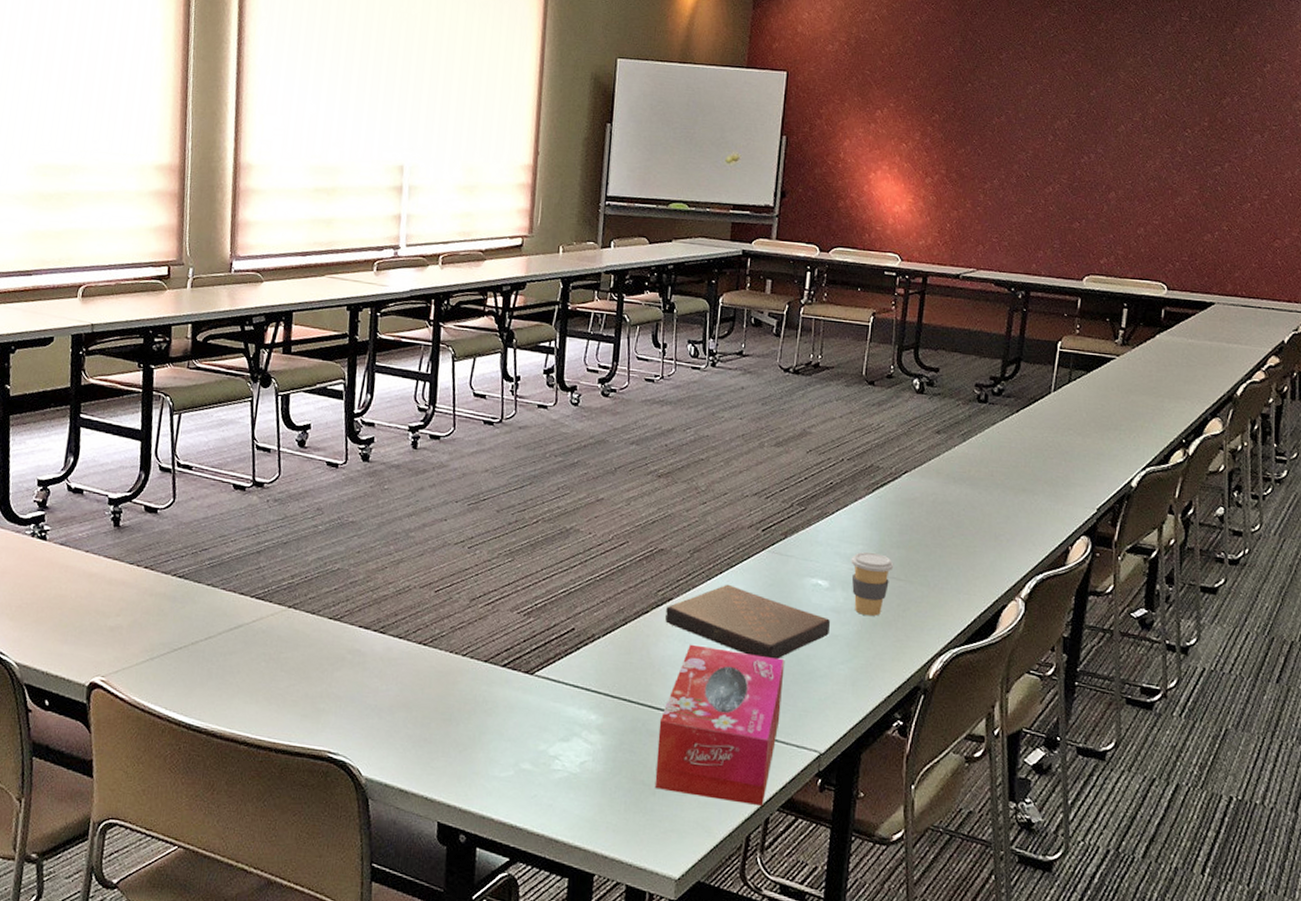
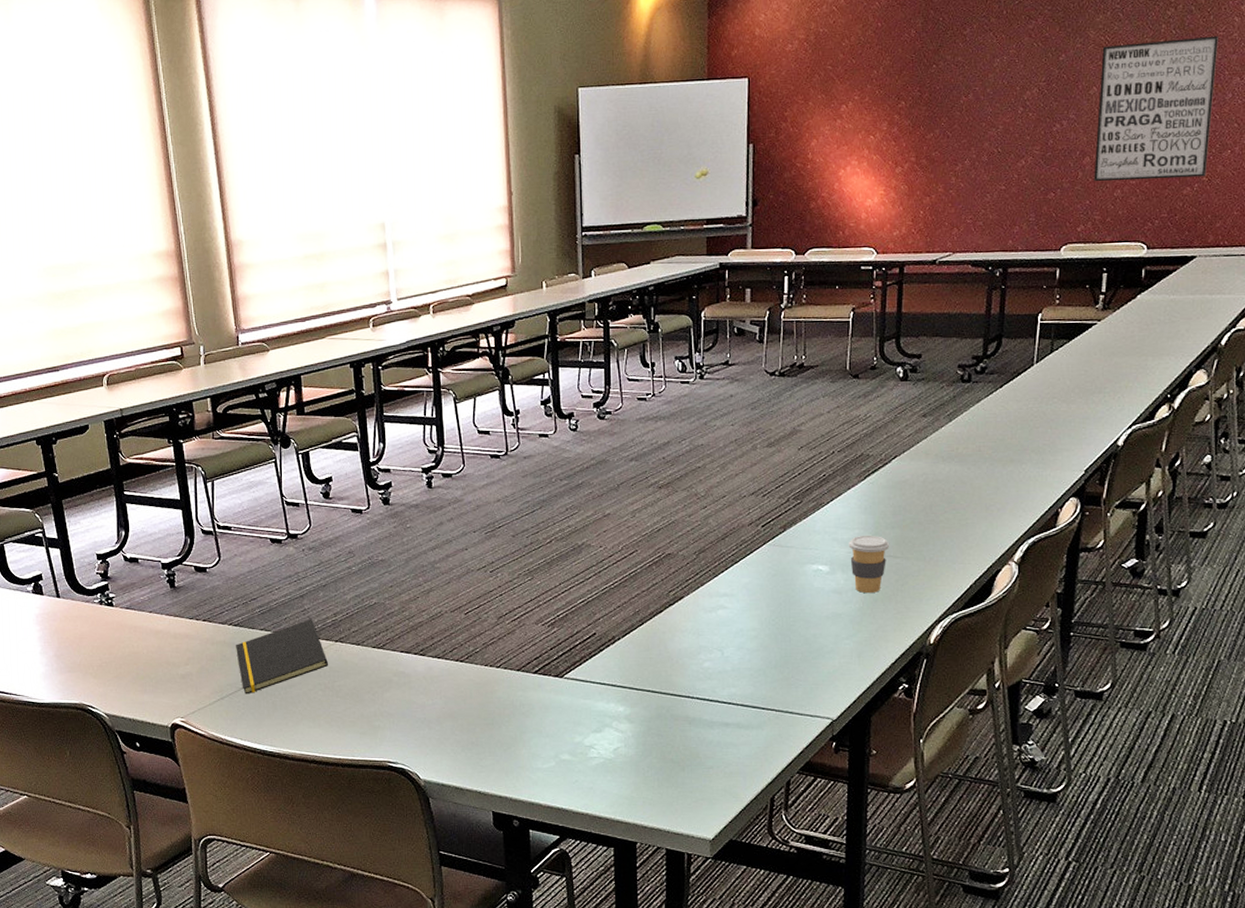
notepad: none [176,578,277,657] -> present [236,619,328,695]
tissue box: present [654,644,785,807] -> none [682,636,794,771]
book: present [665,584,831,659] -> none [678,578,834,641]
wall art: none [1118,88,1241,226] -> present [1094,35,1218,182]

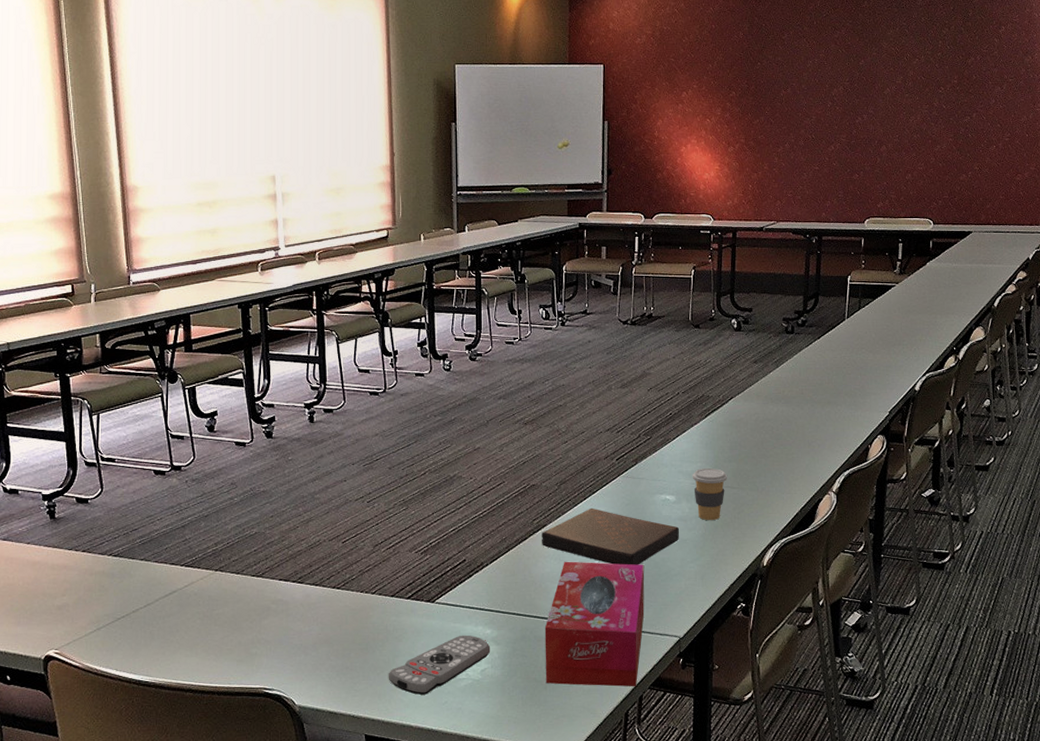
notepad: present [236,619,328,695] -> none [115,549,207,625]
remote control: none [515,712,624,773] -> present [388,635,491,695]
book: none [678,578,834,641] -> present [542,507,680,565]
tissue box: none [682,636,794,771] -> present [544,561,645,687]
wall art: present [1094,35,1218,182] -> none [889,52,983,167]

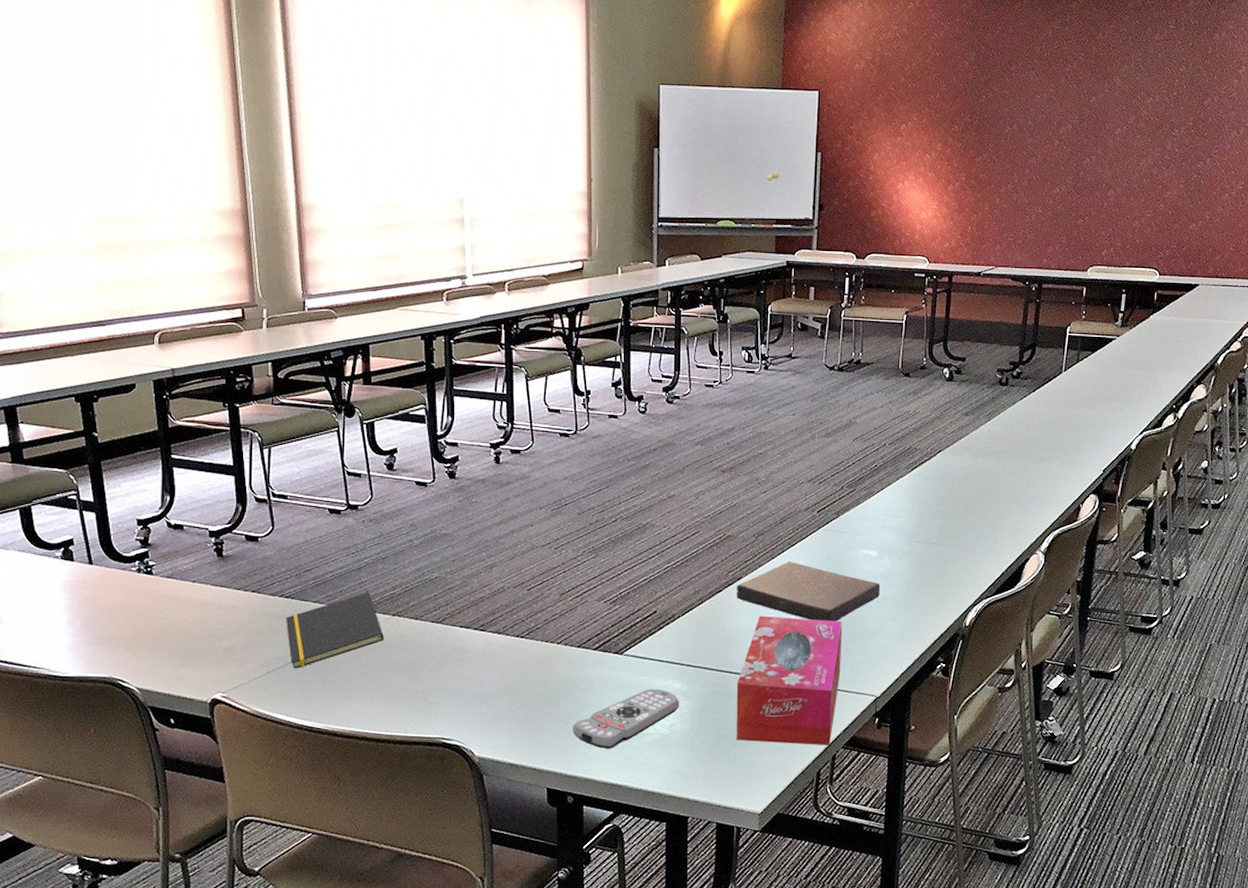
notepad: none [115,549,207,625] -> present [286,592,384,669]
coffee cup: present [692,467,728,521] -> none [896,523,933,578]

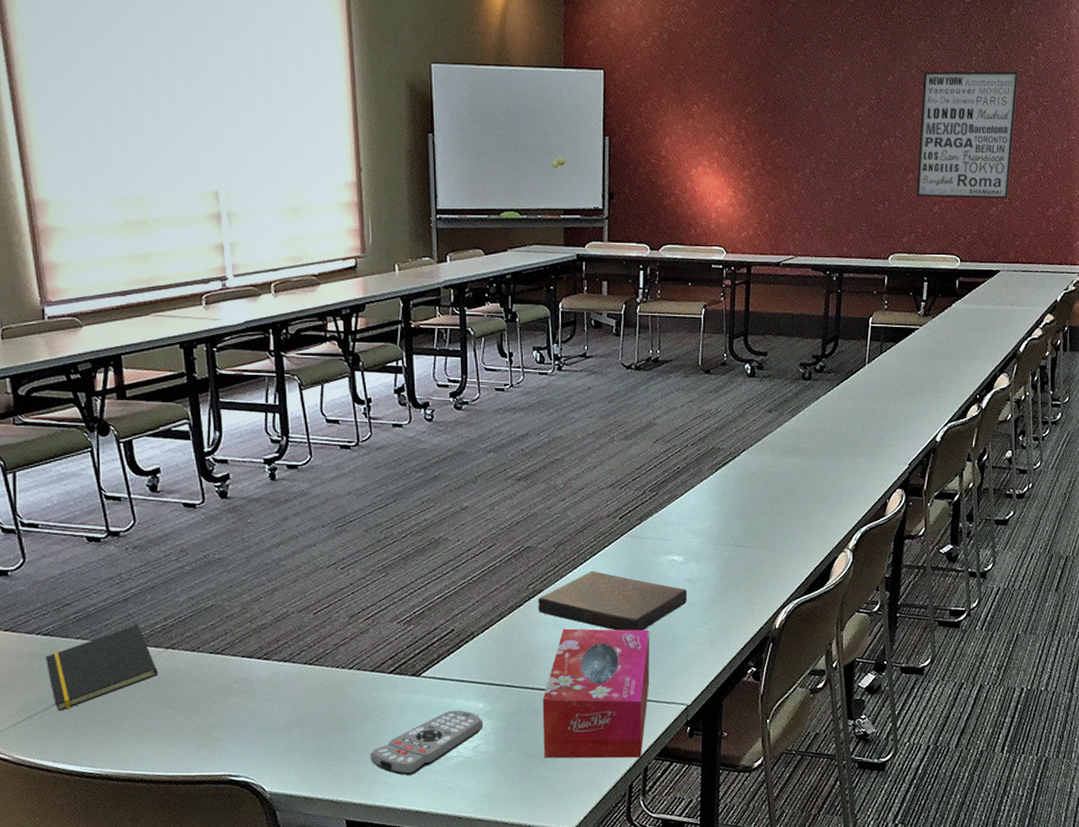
wall art: none [1116,93,1221,215] -> present [916,71,1018,199]

